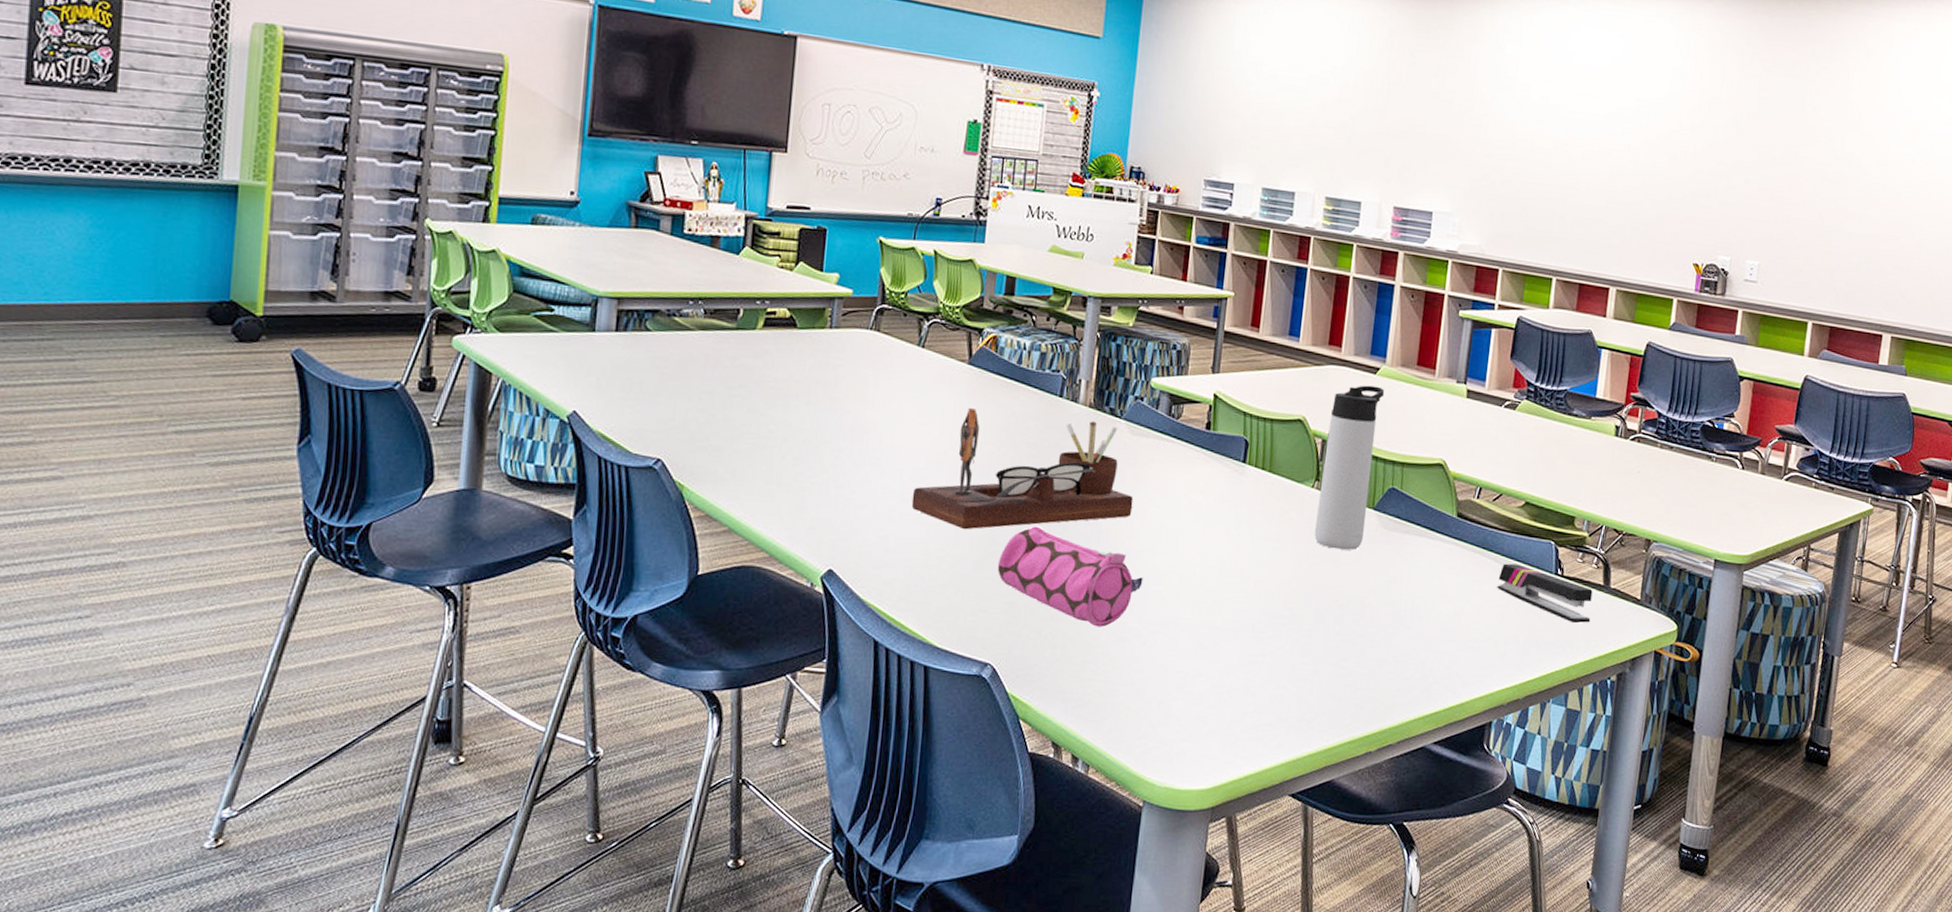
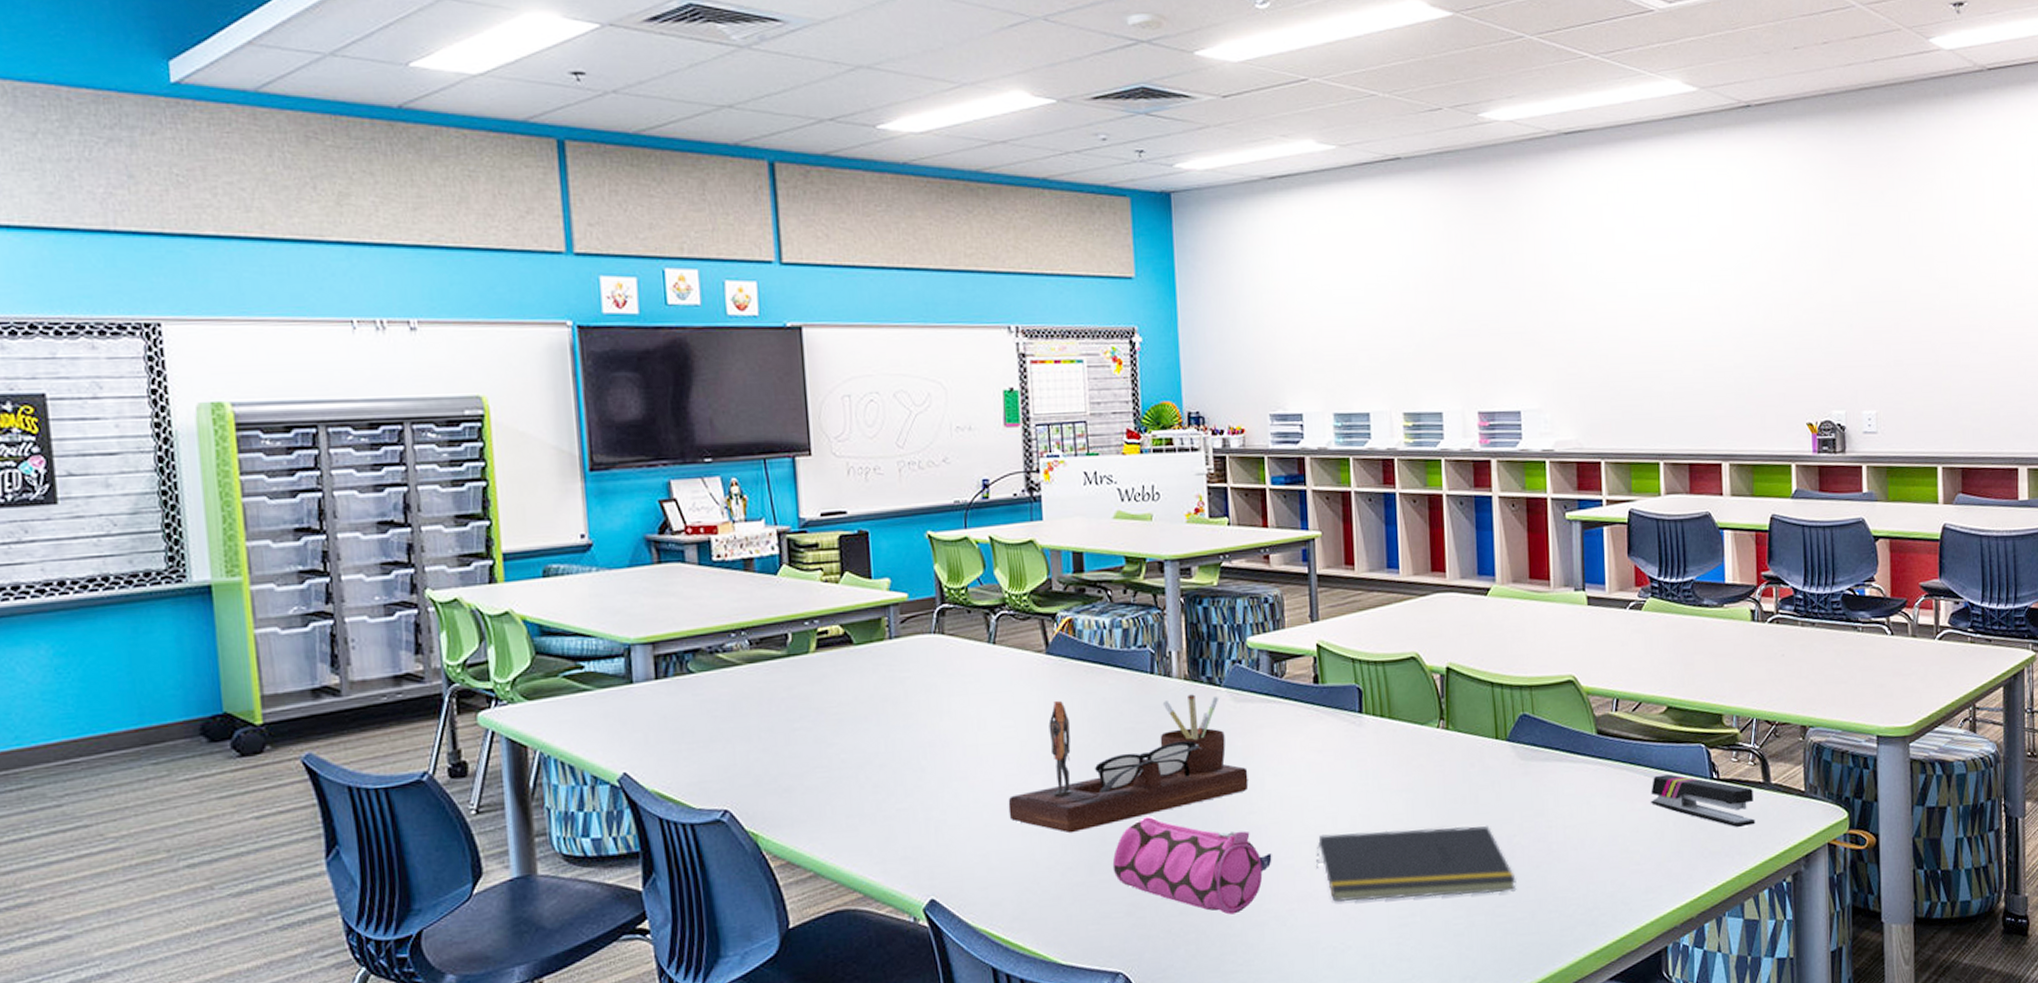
notepad: none [1182,568,1363,648] -> present [1316,825,1517,902]
thermos bottle: present [1314,385,1385,550] -> none [1445,608,1500,790]

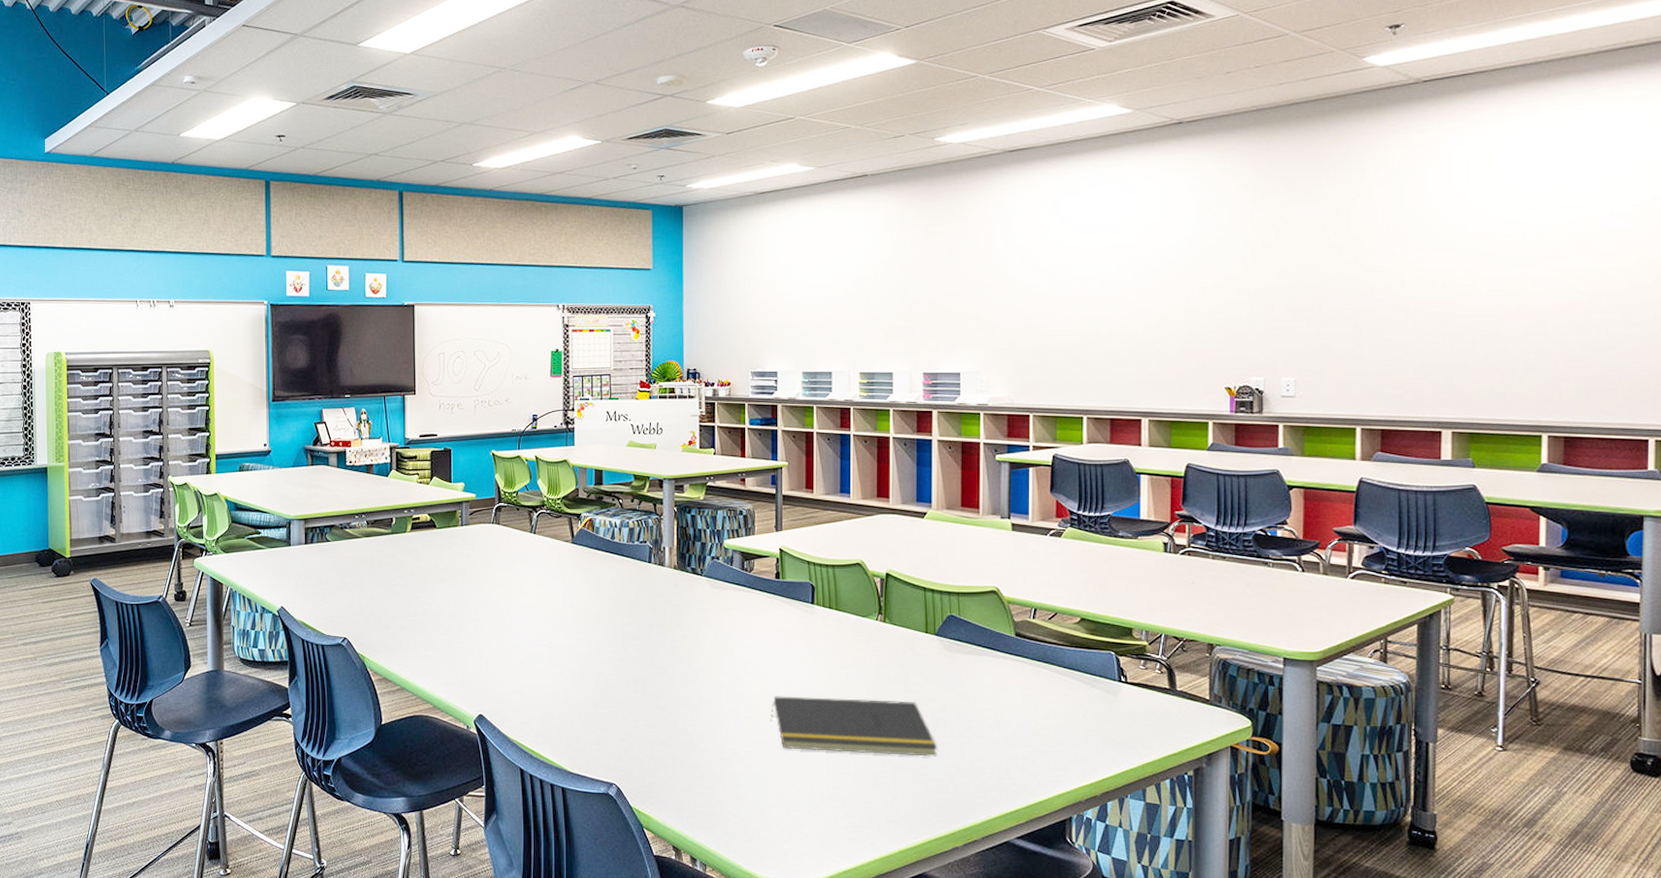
desk organizer: present [1008,694,1249,834] -> none [538,577,720,676]
pencil case: present [1112,817,1272,915] -> none [612,669,735,749]
stapler: present [1651,774,1756,827] -> none [1062,674,1160,724]

